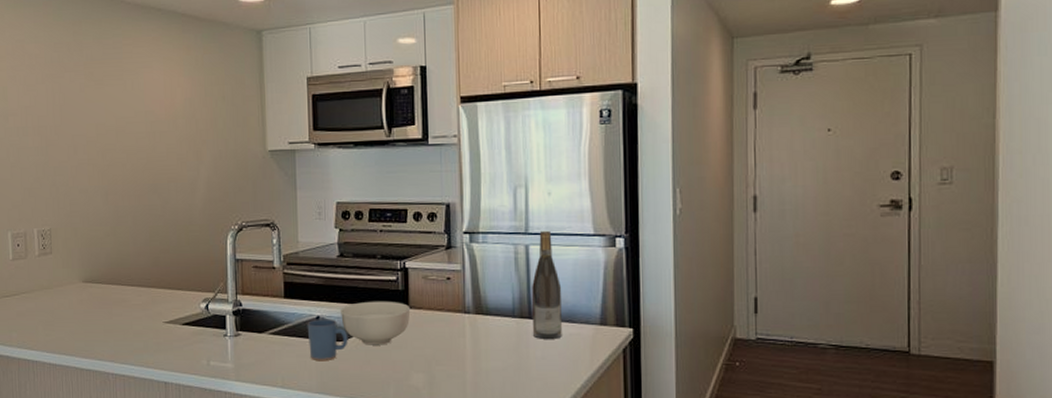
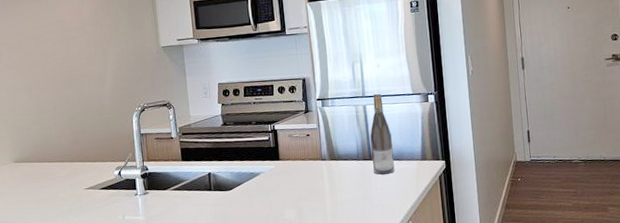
mug: present [307,319,348,360] -> none [201,174,235,207]
bowl: present [341,301,411,345] -> none [227,156,281,192]

